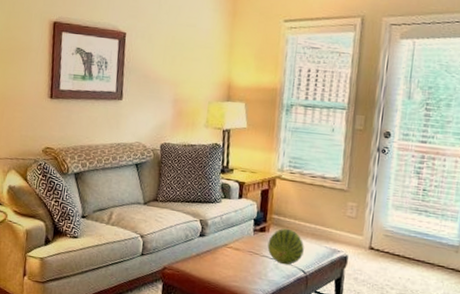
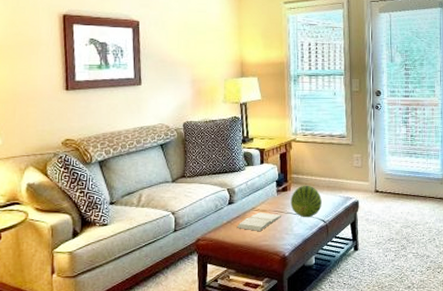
book: none [205,250,256,271] -> present [236,212,281,232]

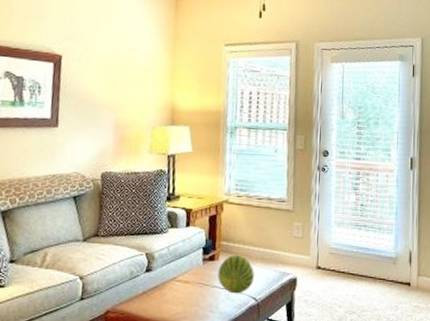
book: present [236,212,281,232] -> none [153,283,206,307]

